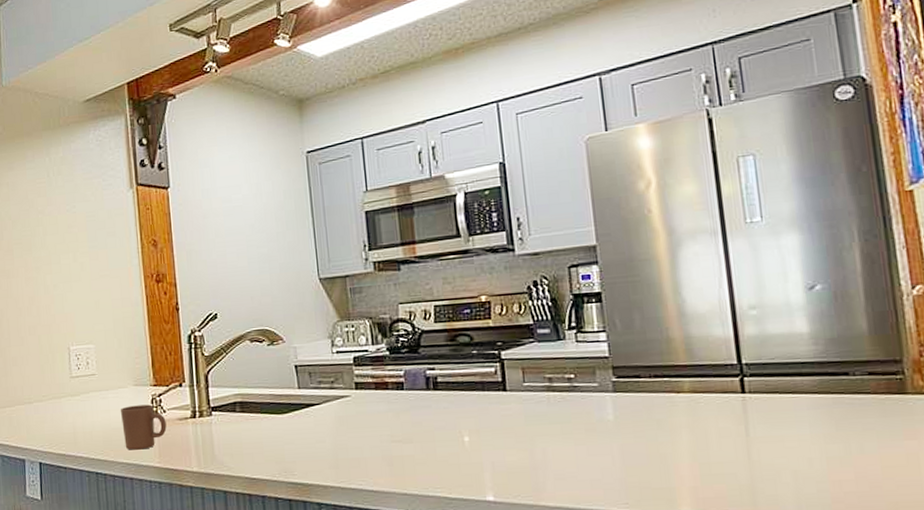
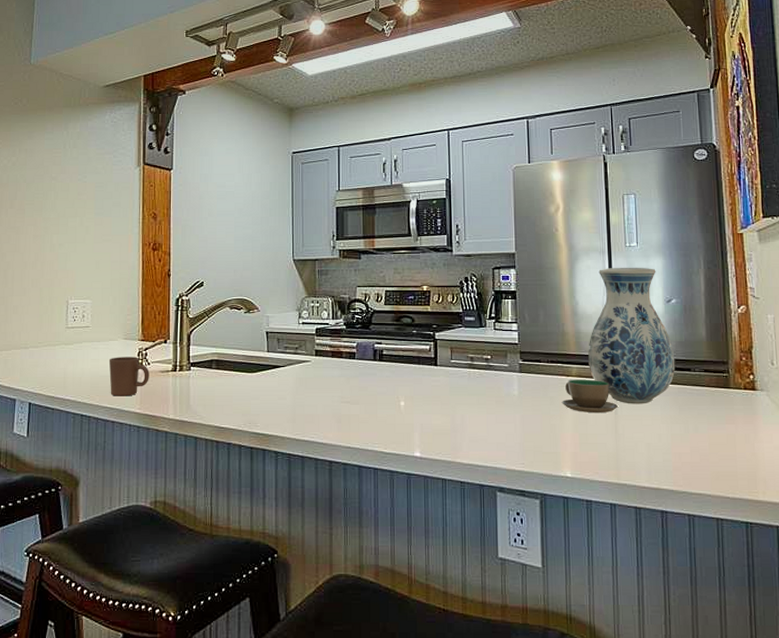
cup: none [672,394,749,437] -> present [561,379,618,414]
vase: none [703,247,827,423] -> present [588,267,676,404]

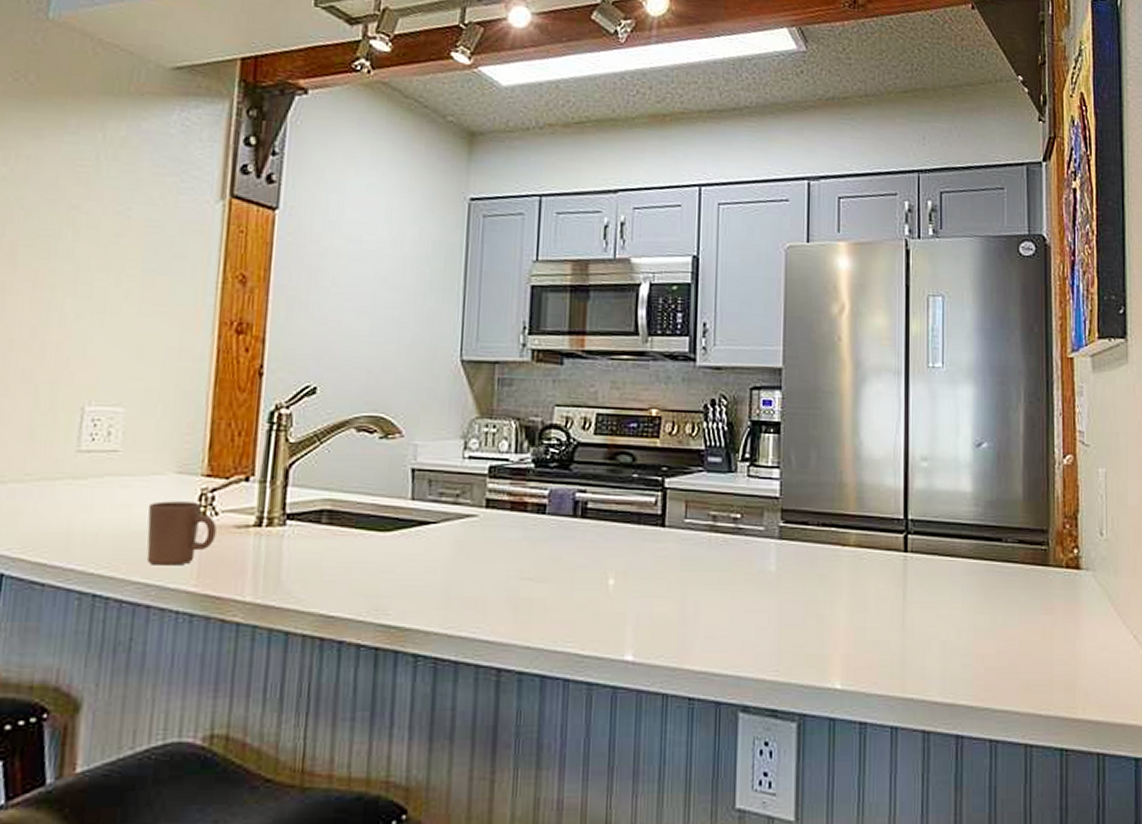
cup: present [561,379,618,414] -> none [833,550,907,599]
vase: present [588,267,676,404] -> none [872,395,983,587]

